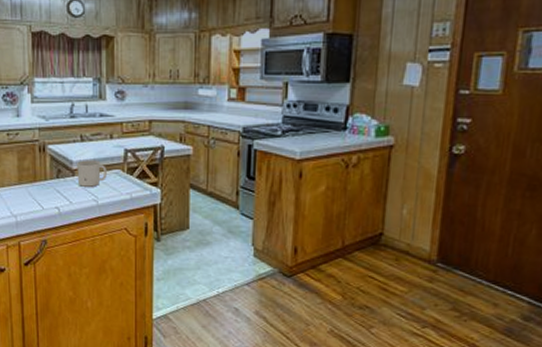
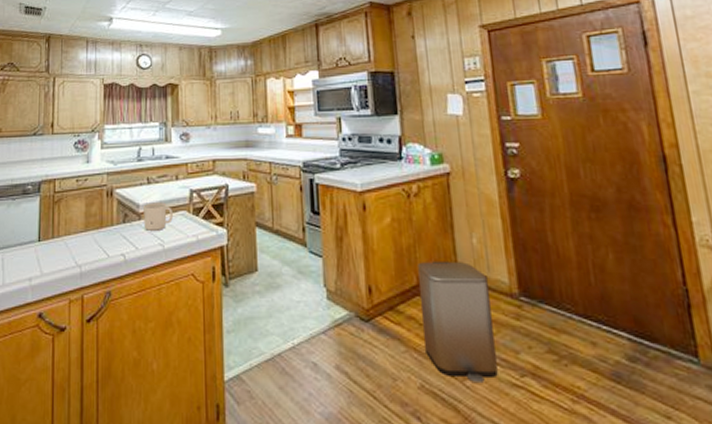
pedal bin: none [340,227,410,332] -> present [416,260,498,384]

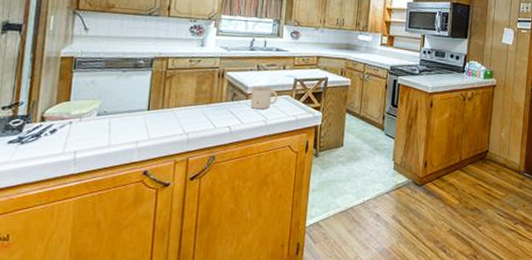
pedal bin: present [416,260,498,384] -> none [457,146,506,229]

